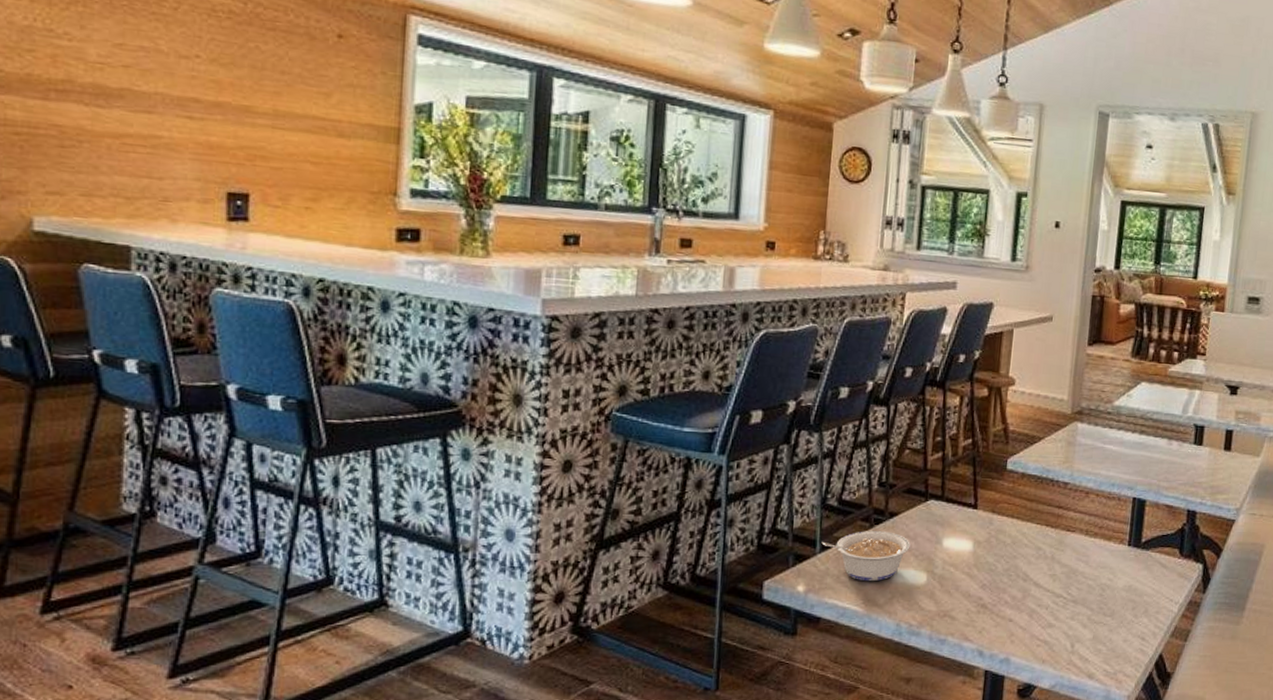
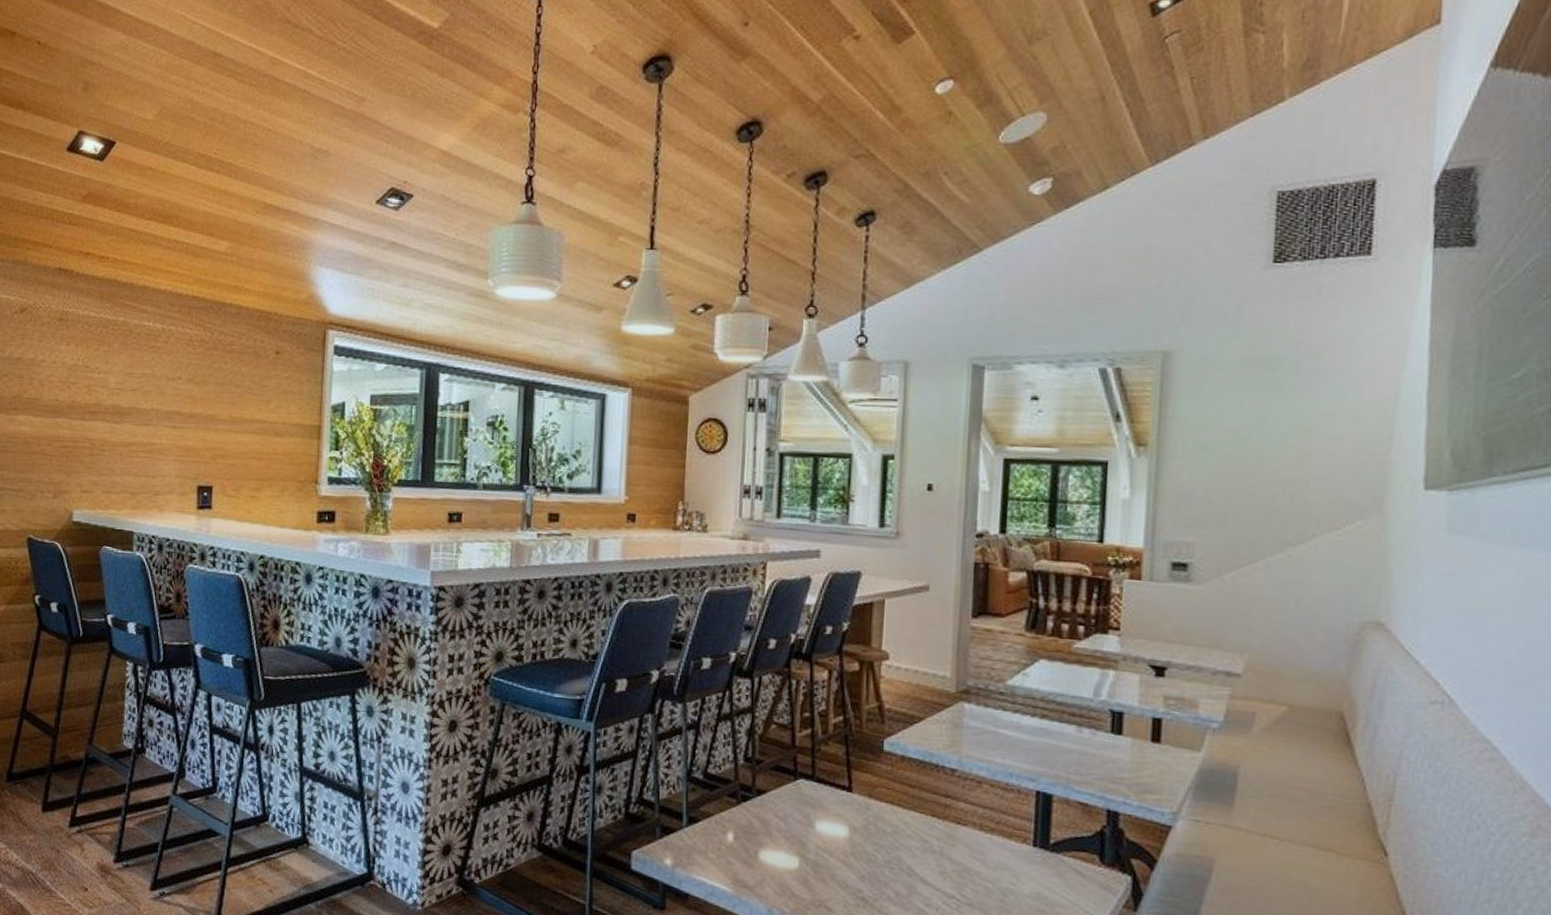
legume: present [821,531,911,582] -> none [688,807,780,862]

